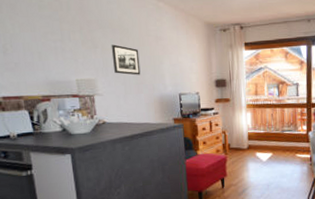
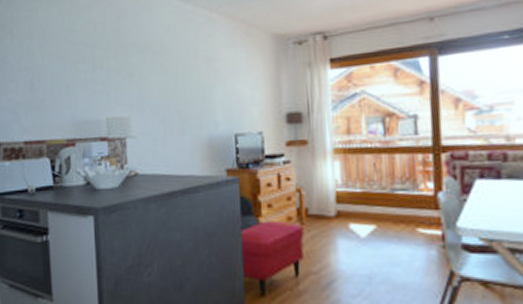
picture frame: present [111,44,141,75] -> none [149,71,185,111]

